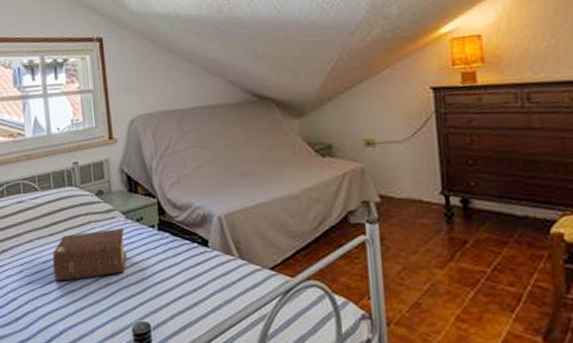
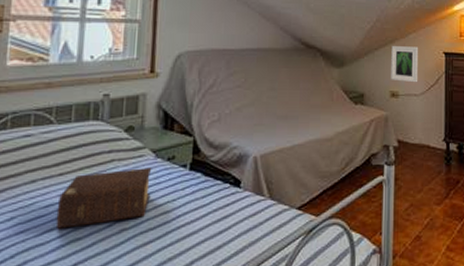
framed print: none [360,84,400,128] -> present [391,46,419,83]

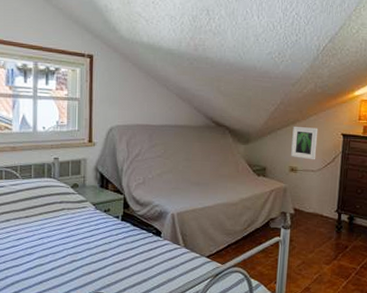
bible: present [56,168,152,229] -> none [25,216,93,256]

